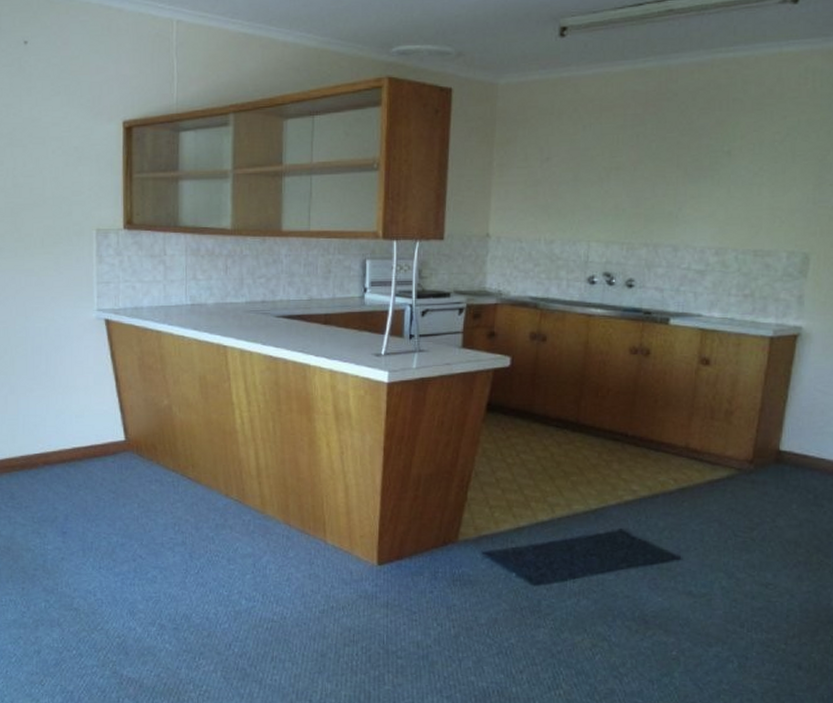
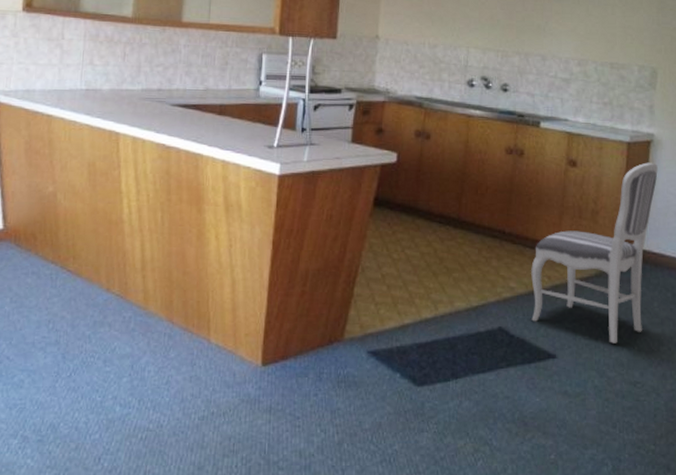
dining chair: none [655,358,805,546] -> present [531,162,658,344]

